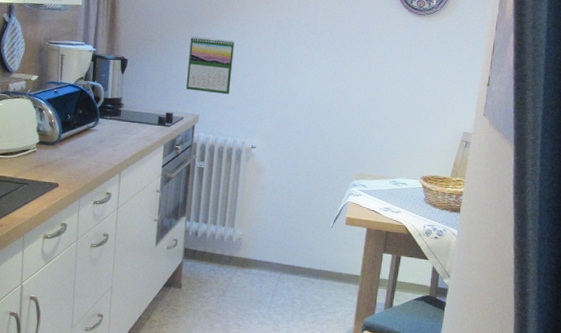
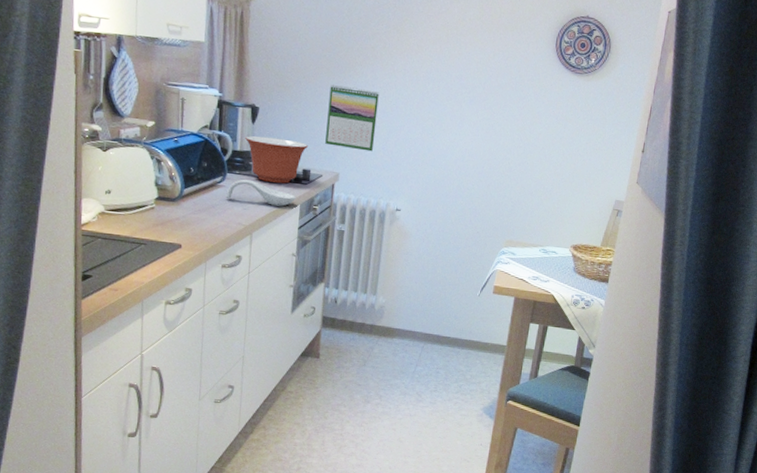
spoon rest: none [98,123,160,147] -> present [226,179,296,207]
mixing bowl: none [115,84,172,126] -> present [245,136,309,184]

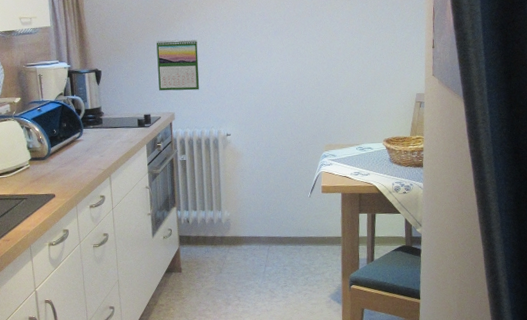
spoon rest: present [226,179,296,207] -> none [85,131,142,150]
mixing bowl: present [245,136,309,184] -> none [94,92,146,130]

